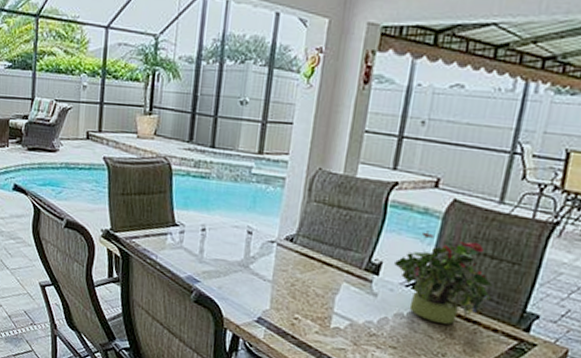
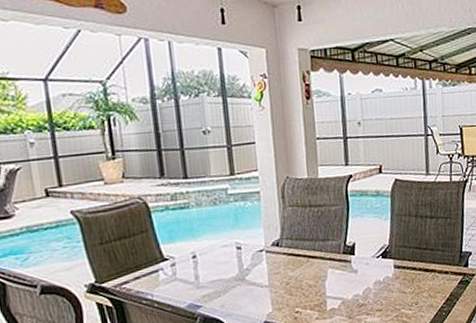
potted plant: present [394,230,493,325] -> none [364,208,437,280]

